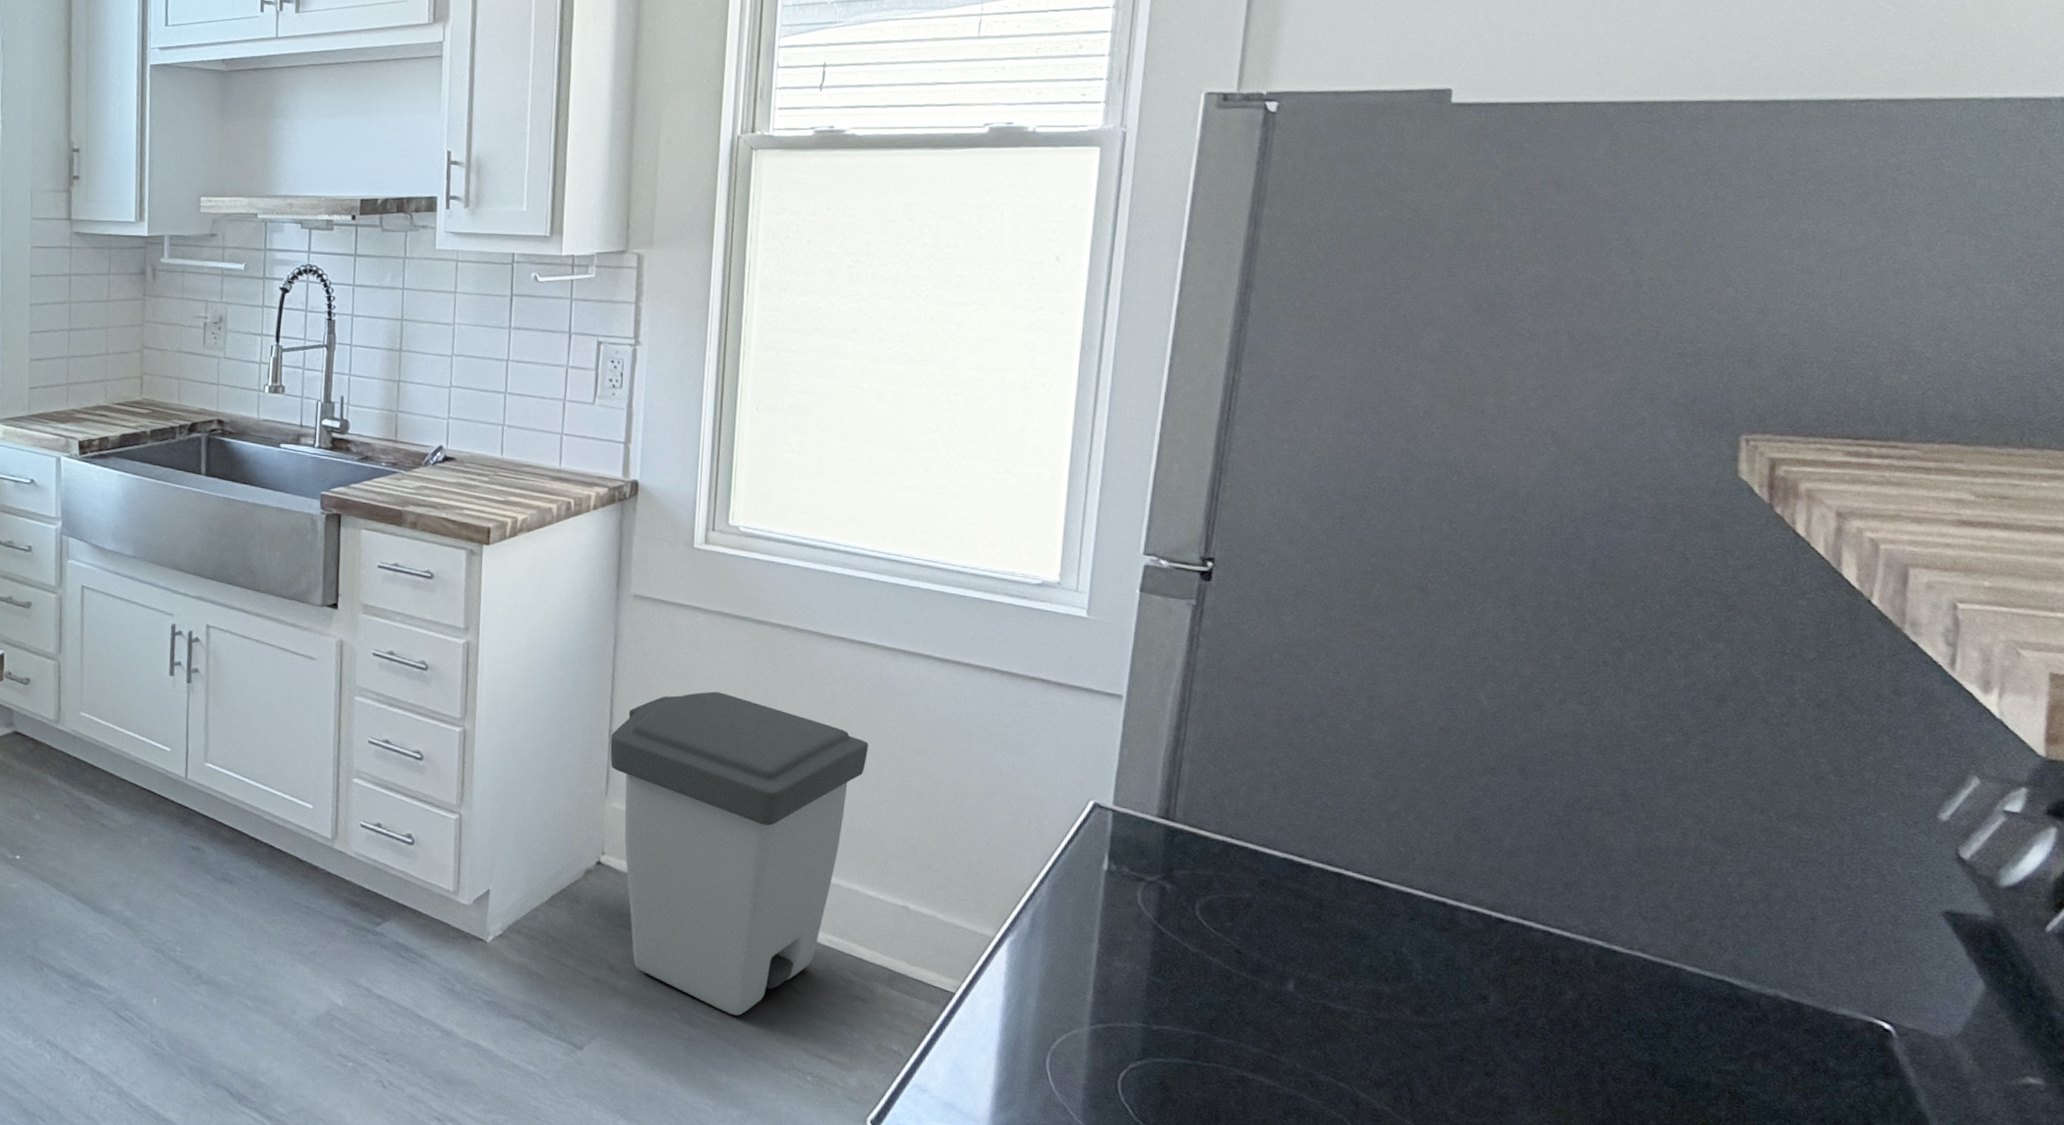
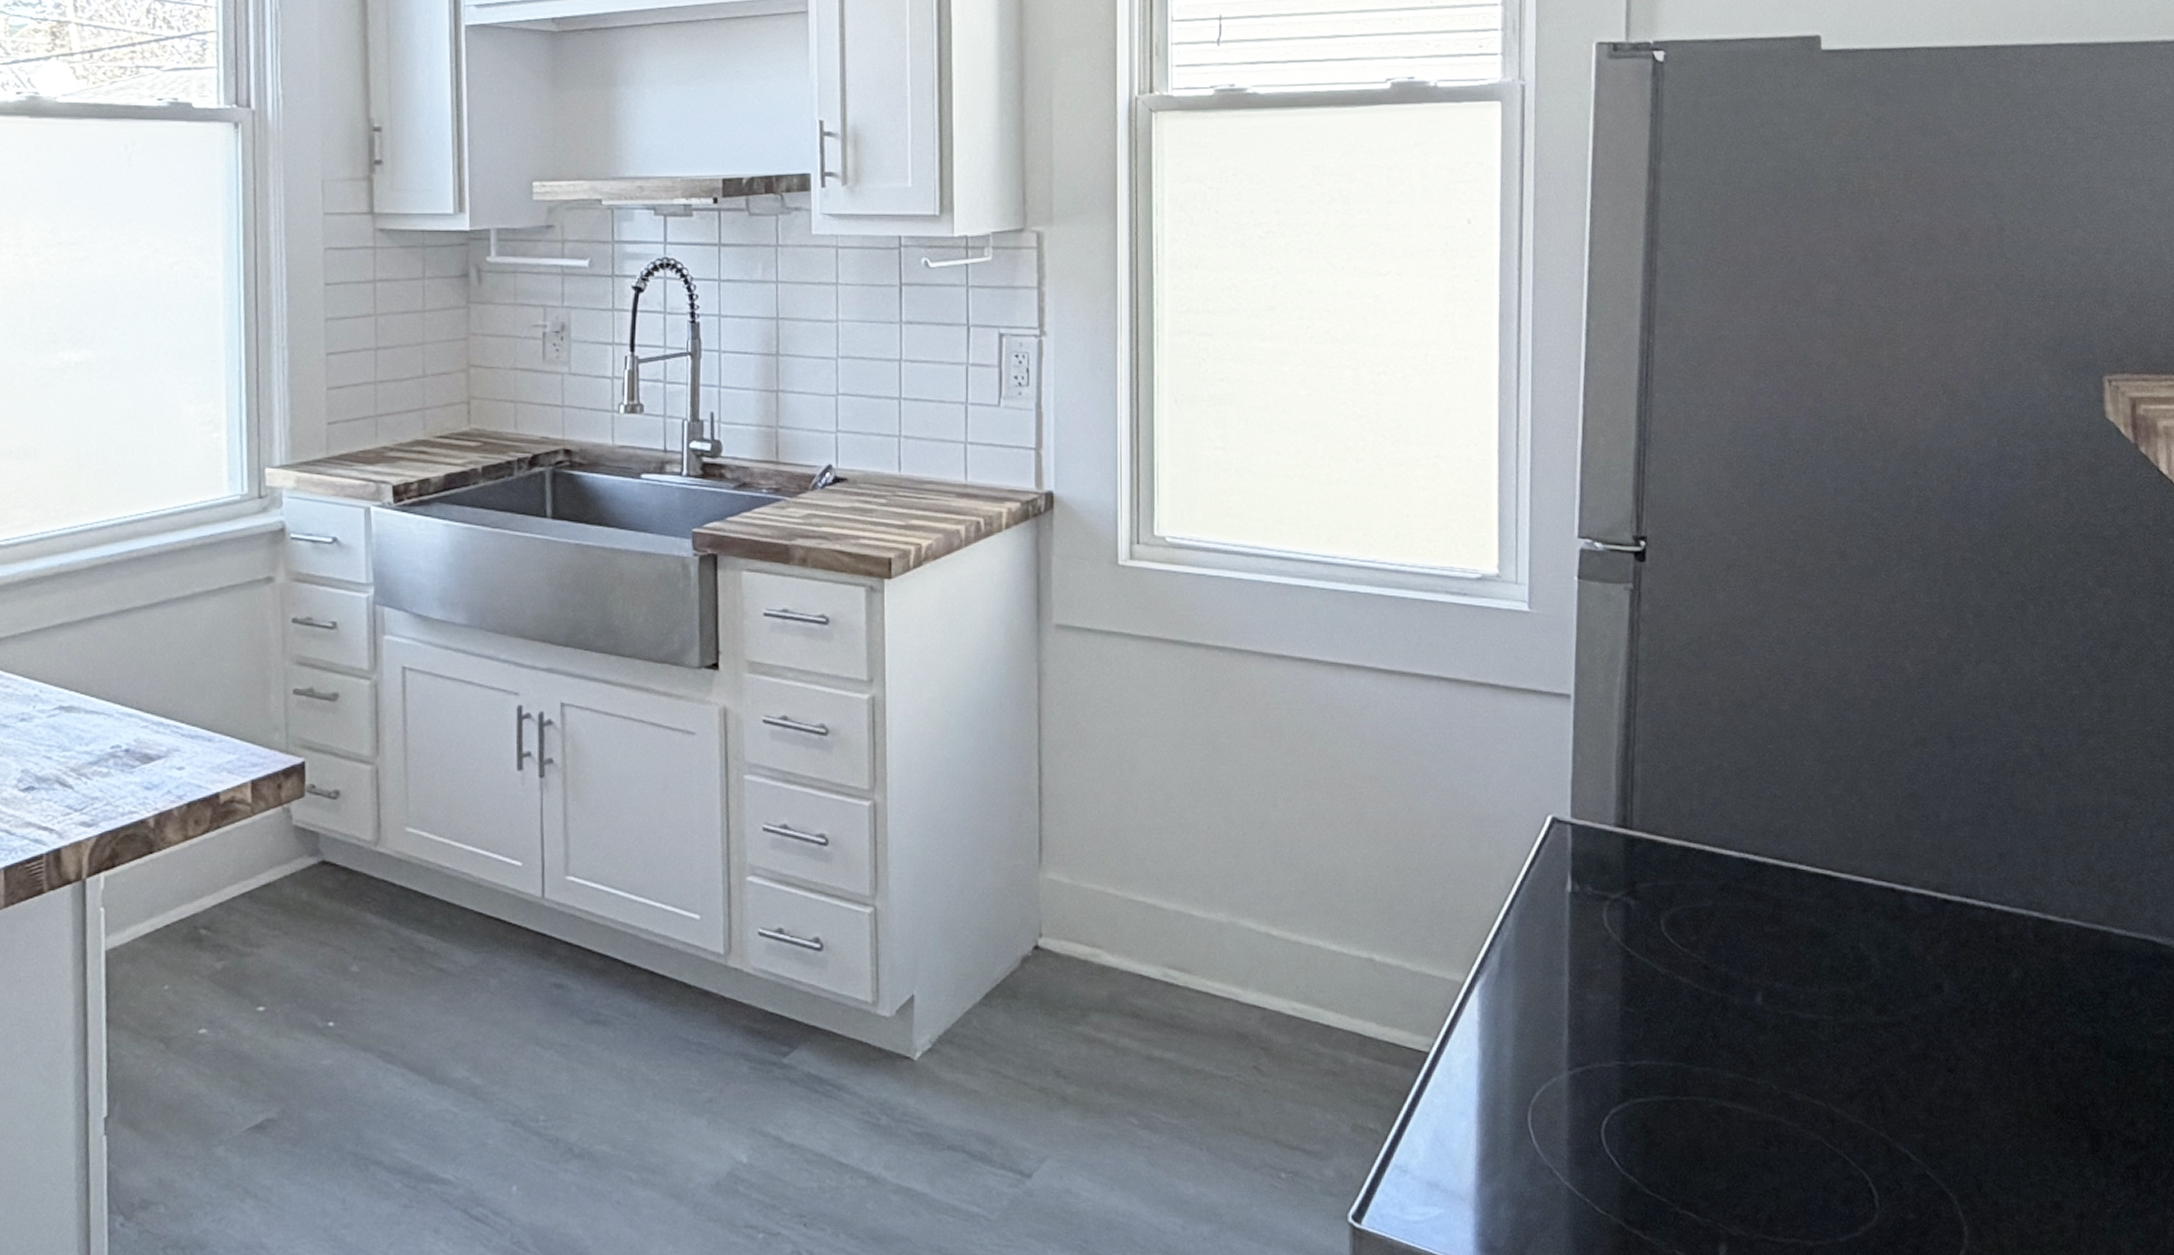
trash can: present [610,691,869,1016] -> none [1041,730,1319,1111]

